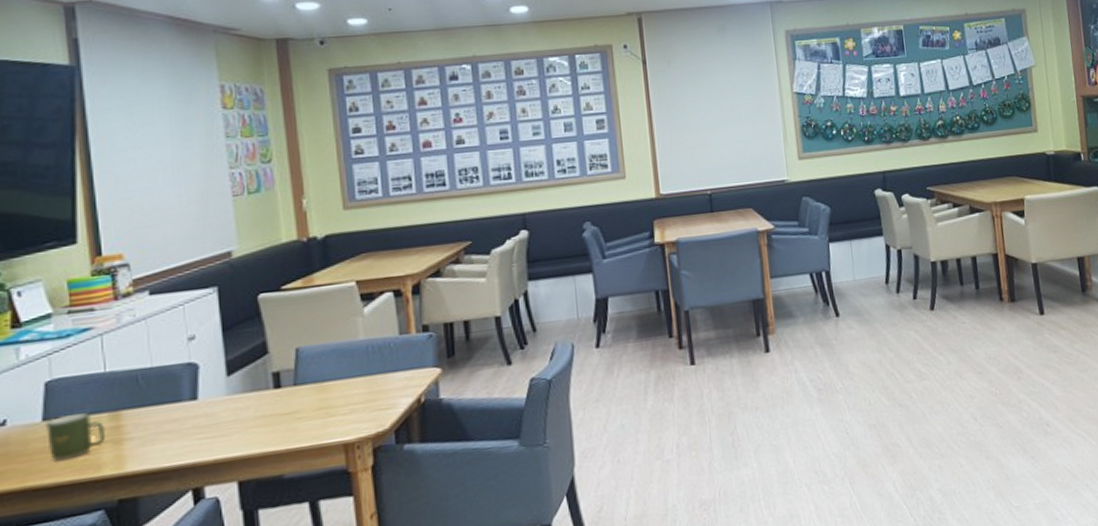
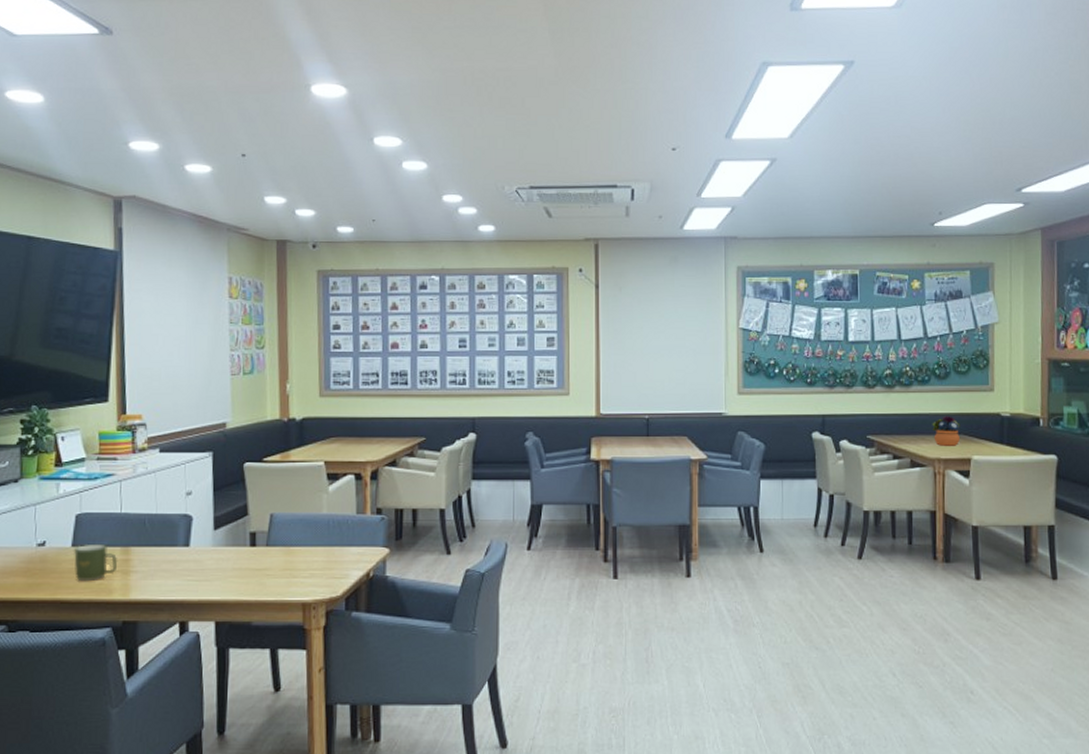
flower arrangement: none [985,159,1012,190] -> present [932,415,961,446]

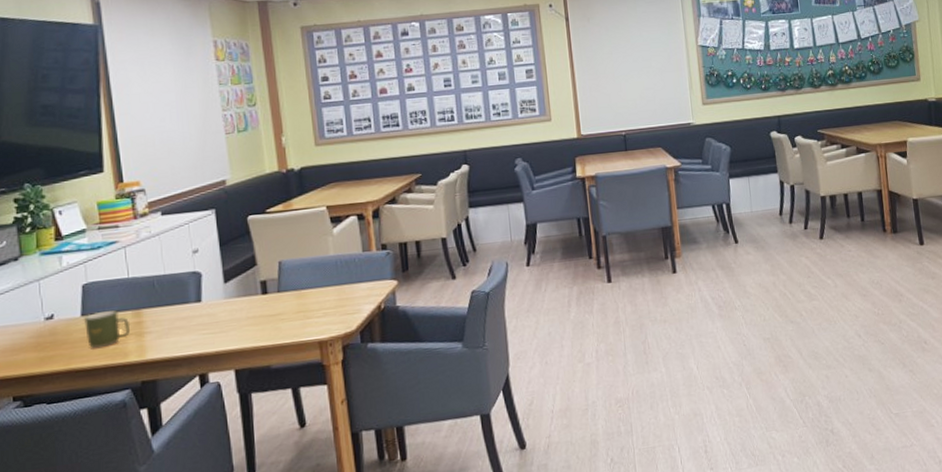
flower arrangement: present [932,415,961,446] -> none [871,105,896,133]

